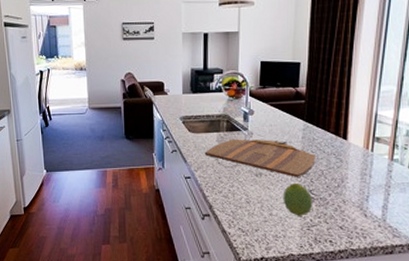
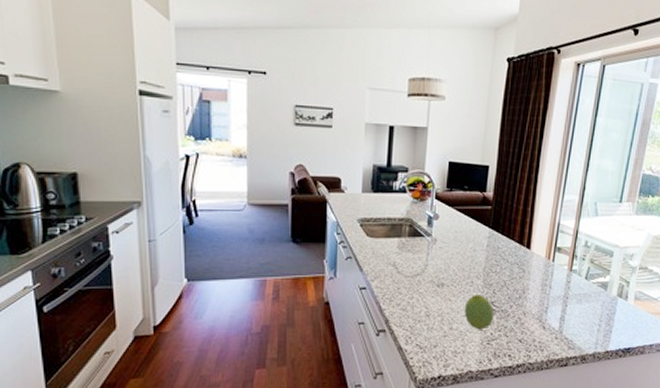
cutting board: present [204,139,316,177] -> none [383,245,499,288]

